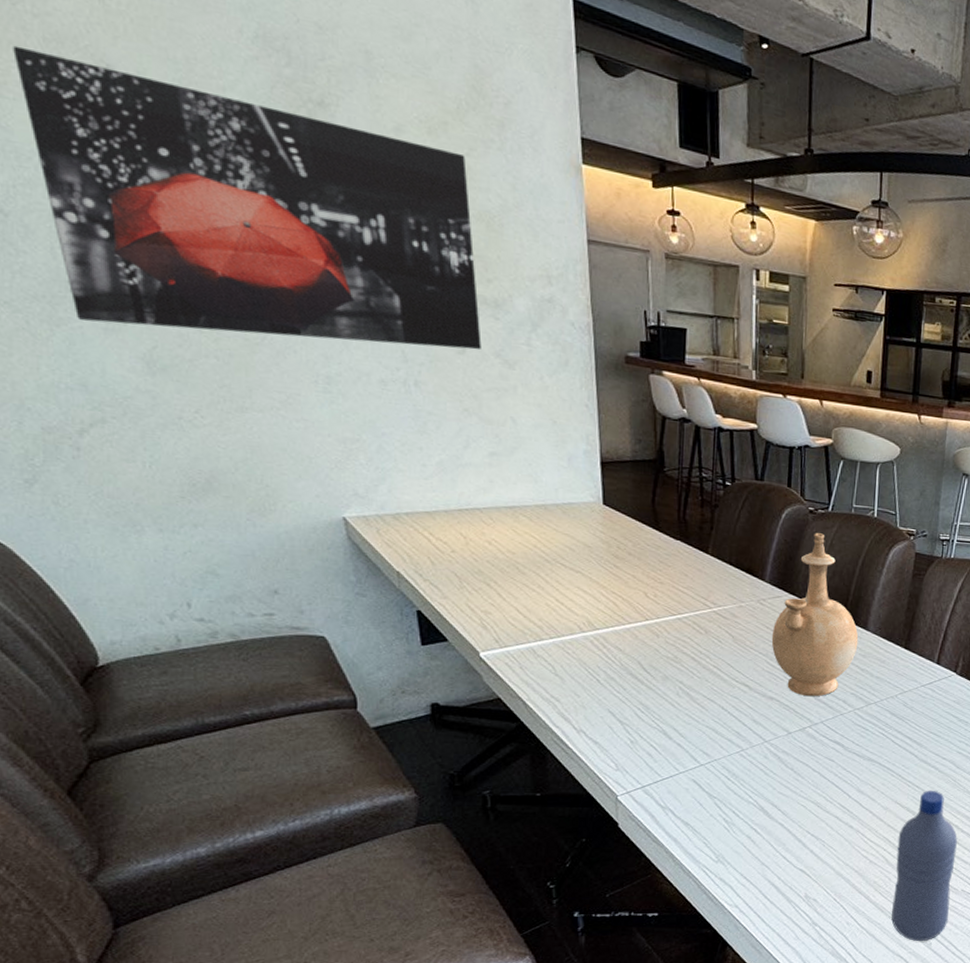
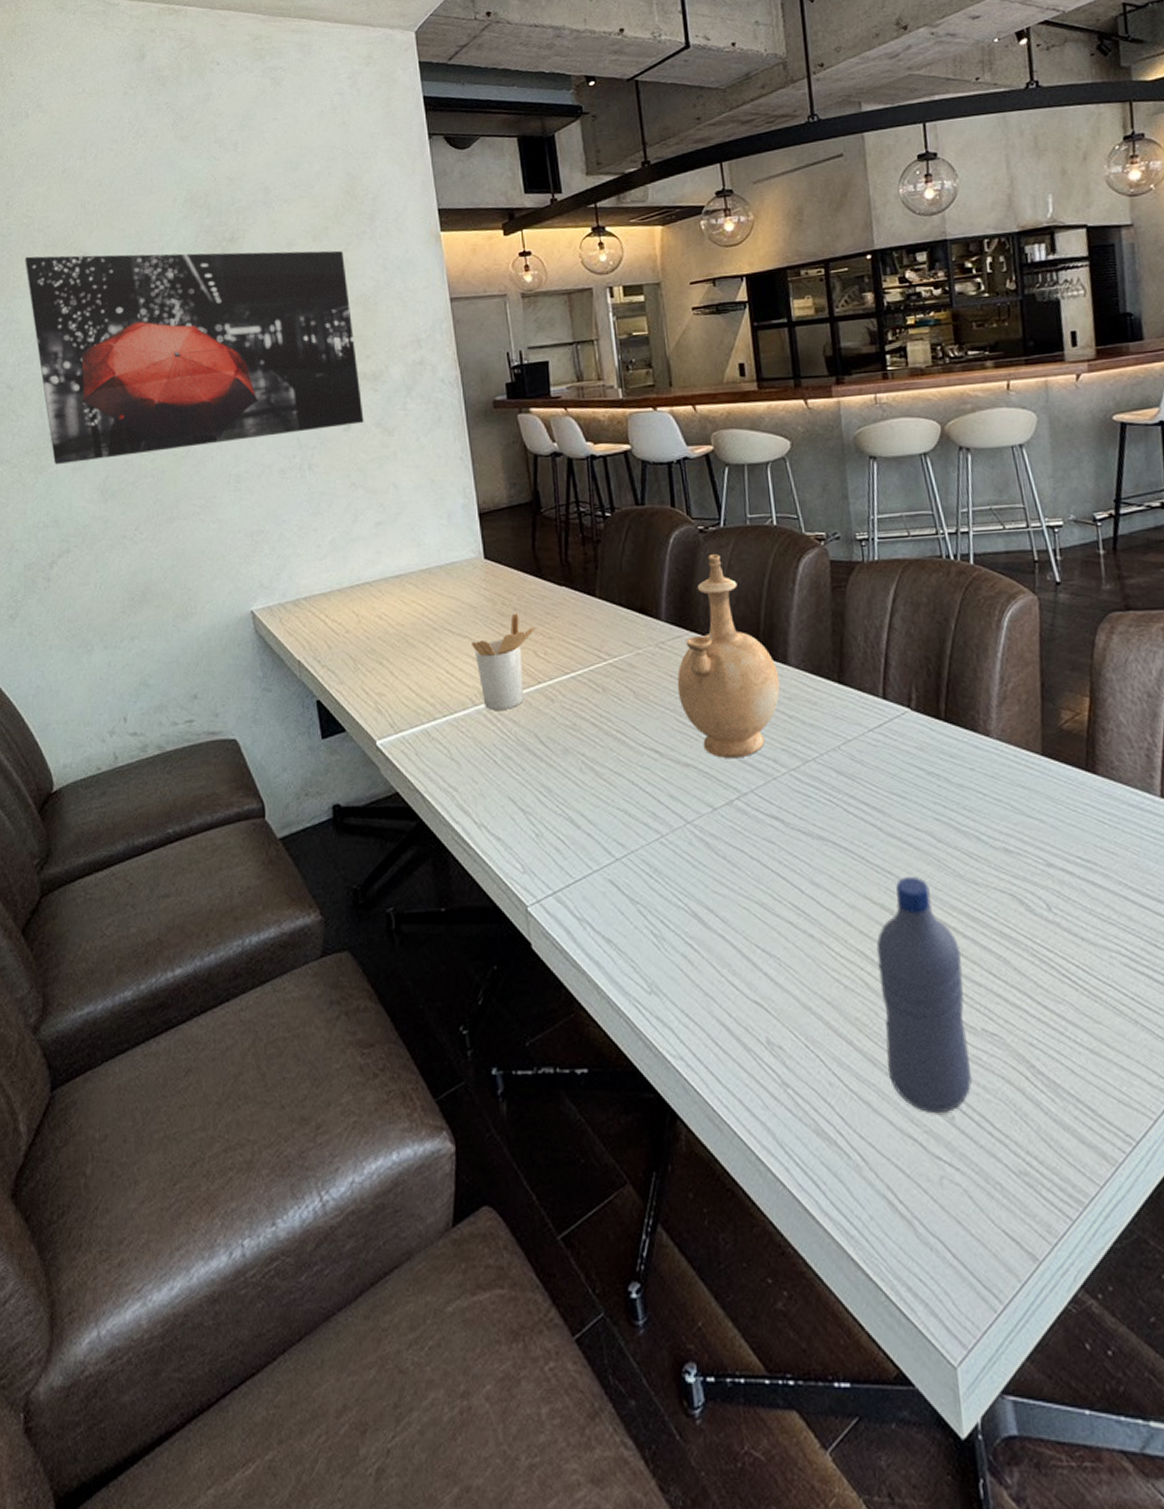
utensil holder: none [584,557,648,639] -> present [472,613,536,710]

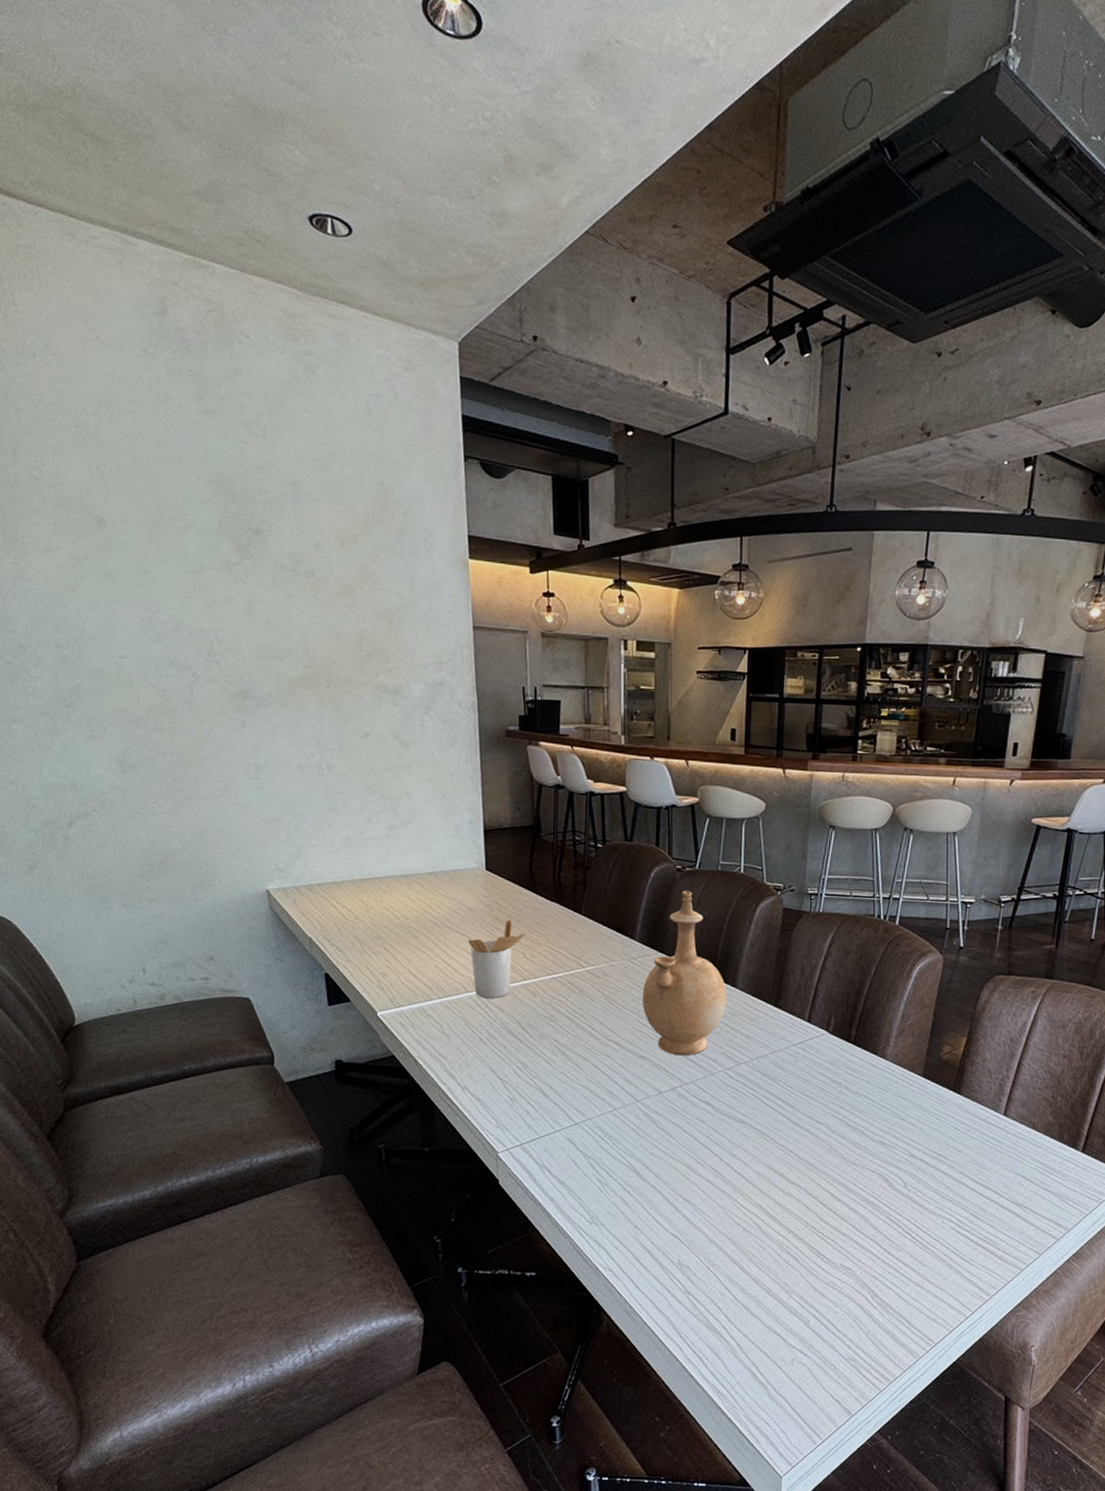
wall art: present [25,250,364,464] -> none [35,512,383,734]
water bottle: present [876,876,972,1114] -> none [766,1155,834,1319]

